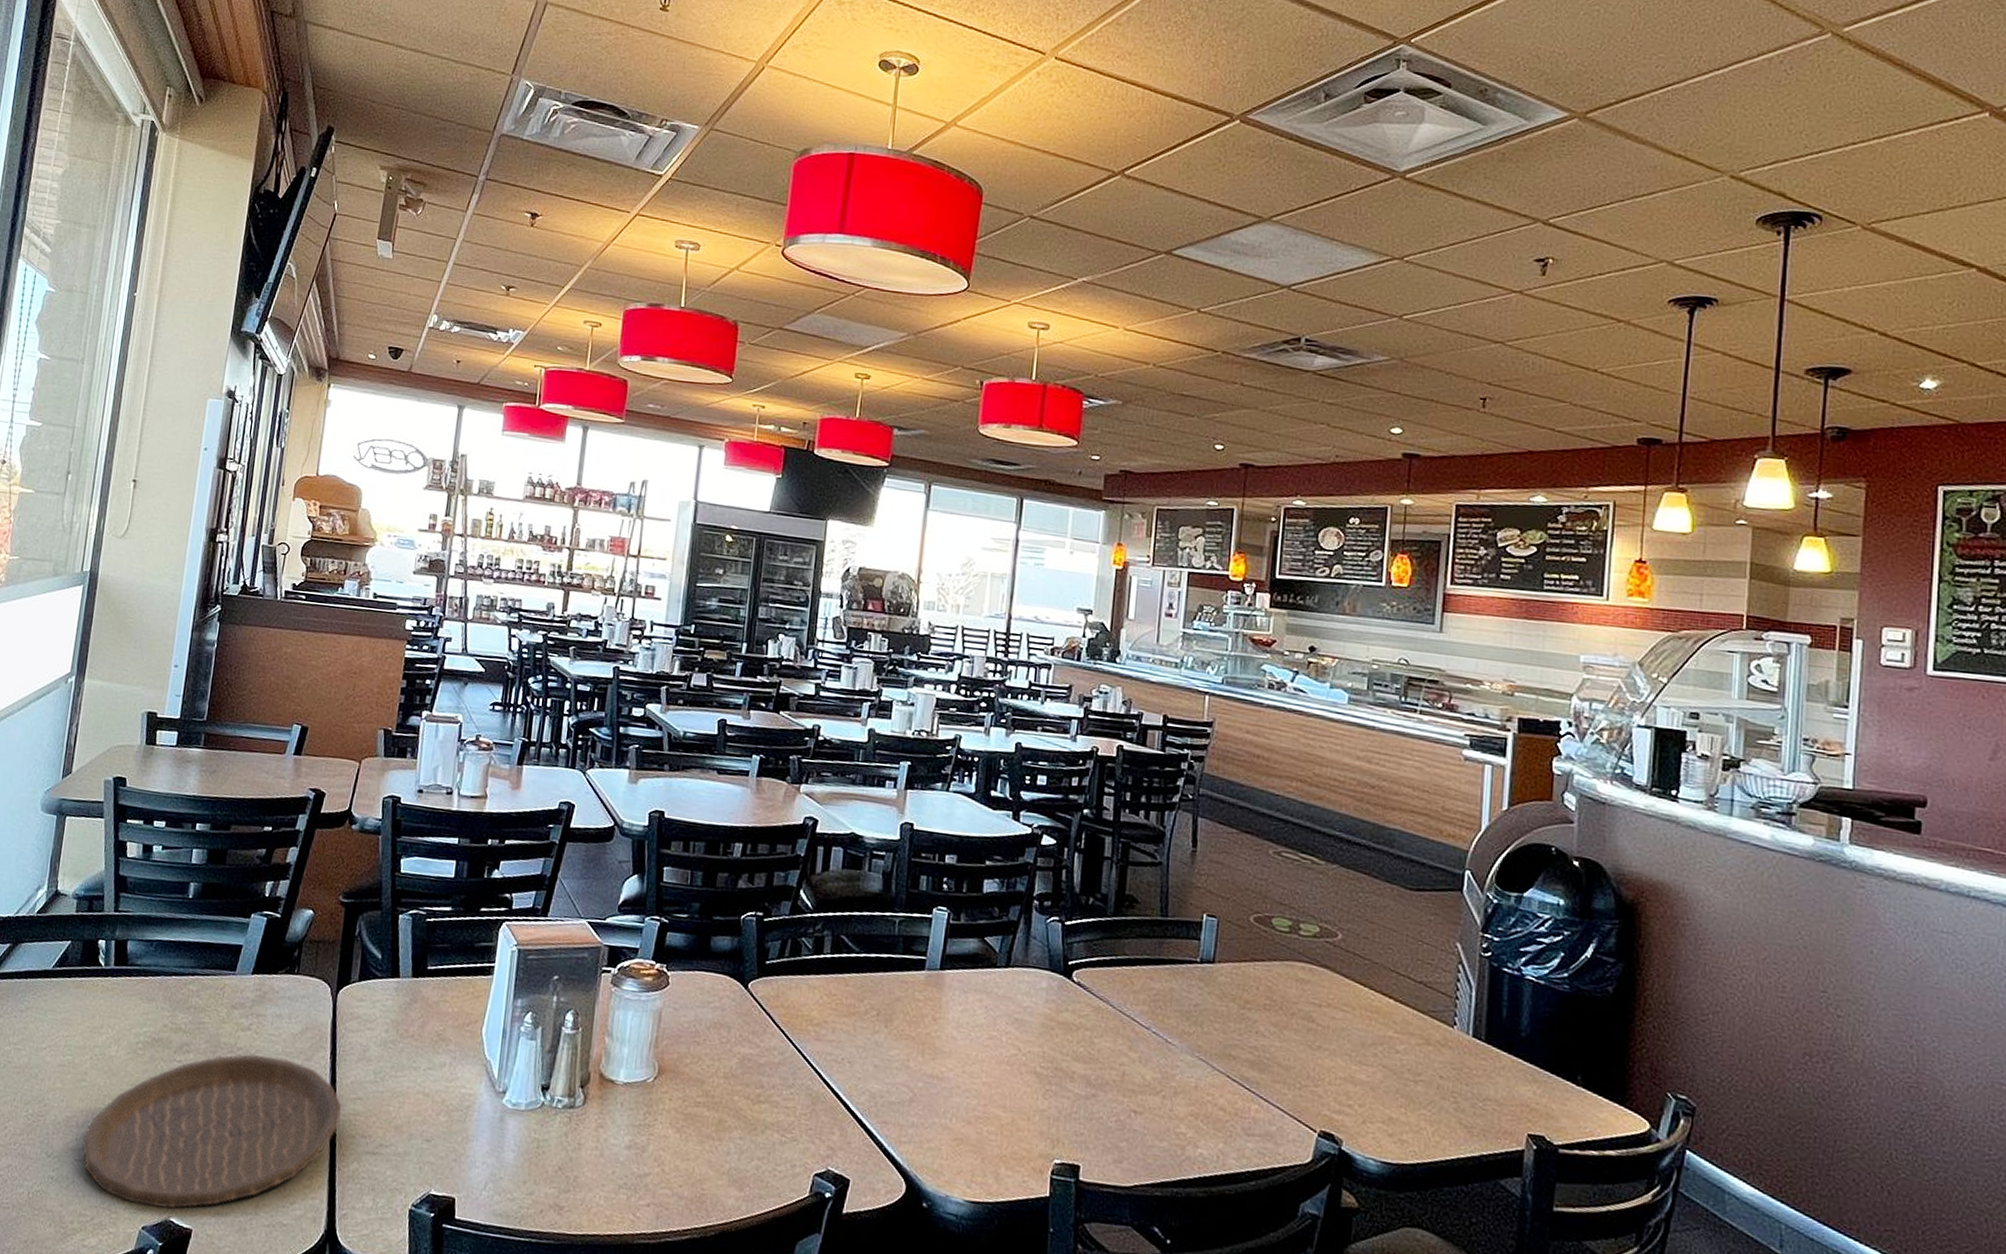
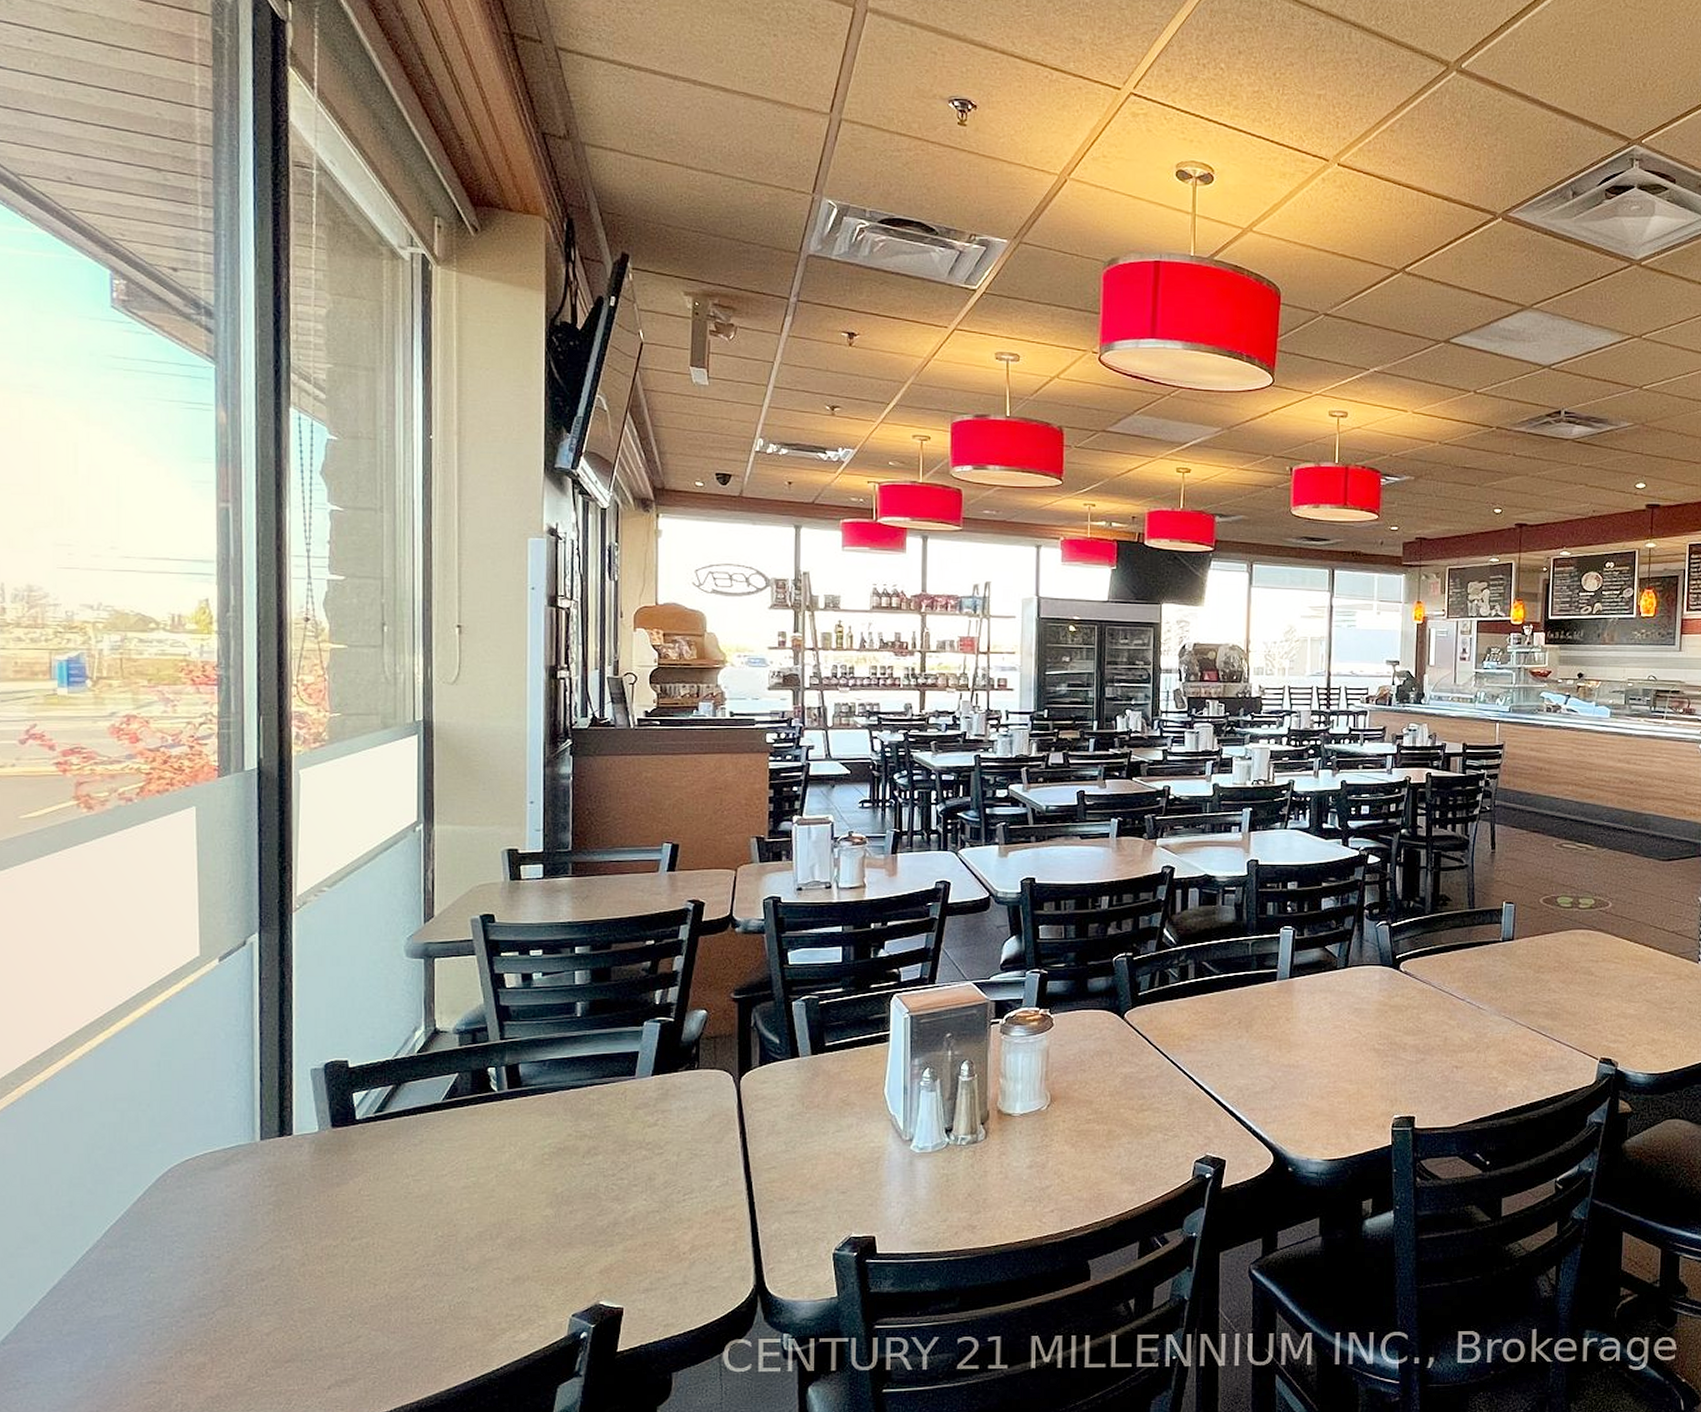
plate: present [81,1053,342,1209] -> none [499,1145,757,1296]

